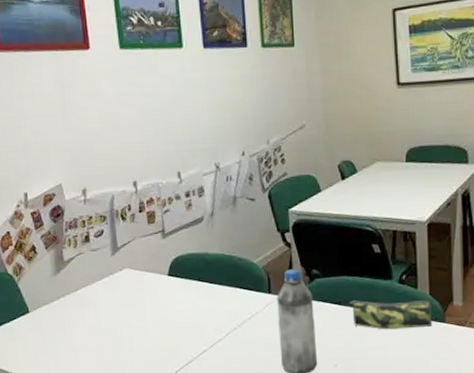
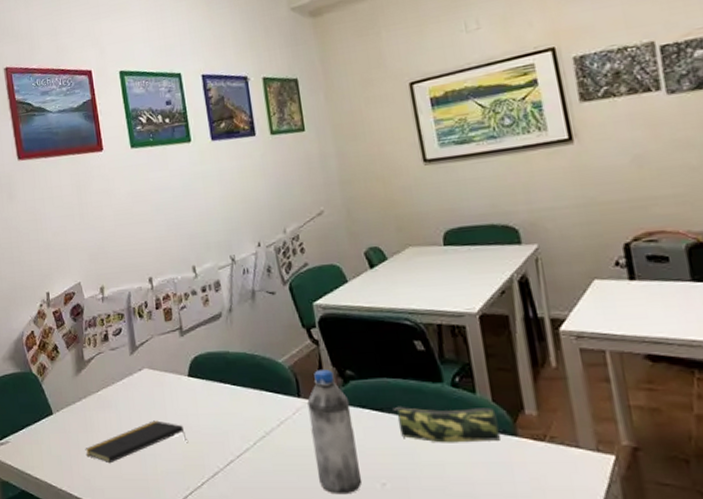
notepad: none [62,316,164,357] -> present [85,420,187,464]

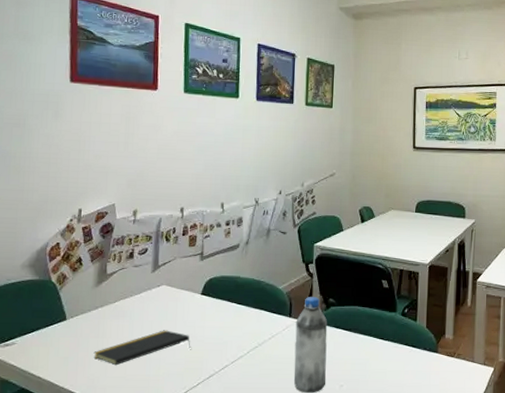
pencil case: present [393,406,500,443] -> none [358,328,427,357]

